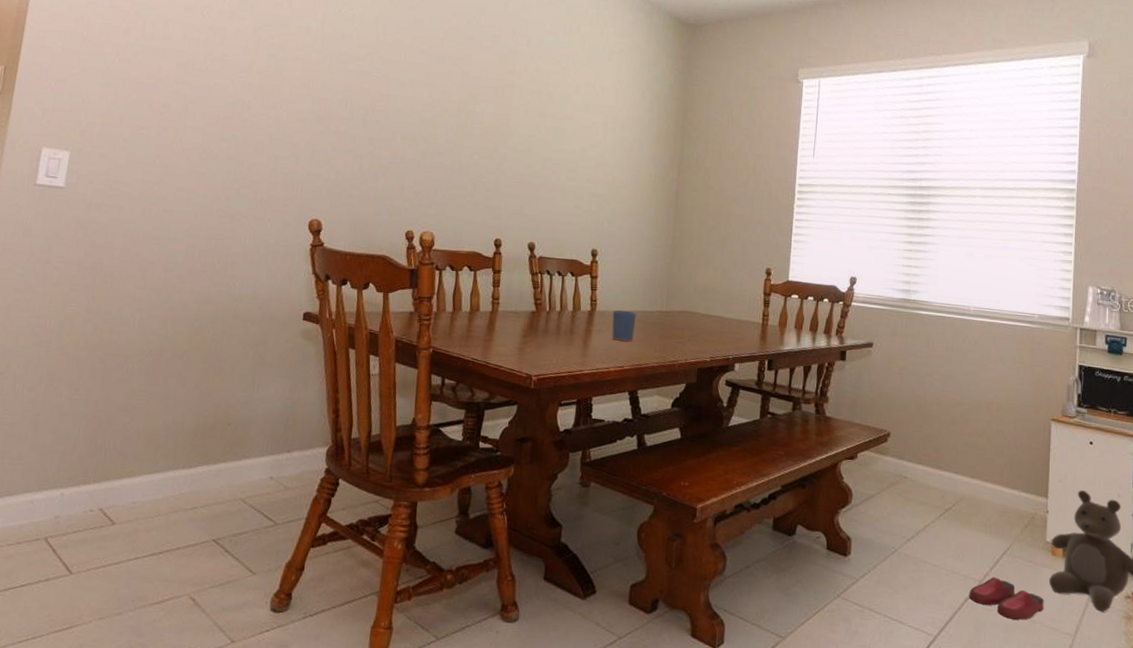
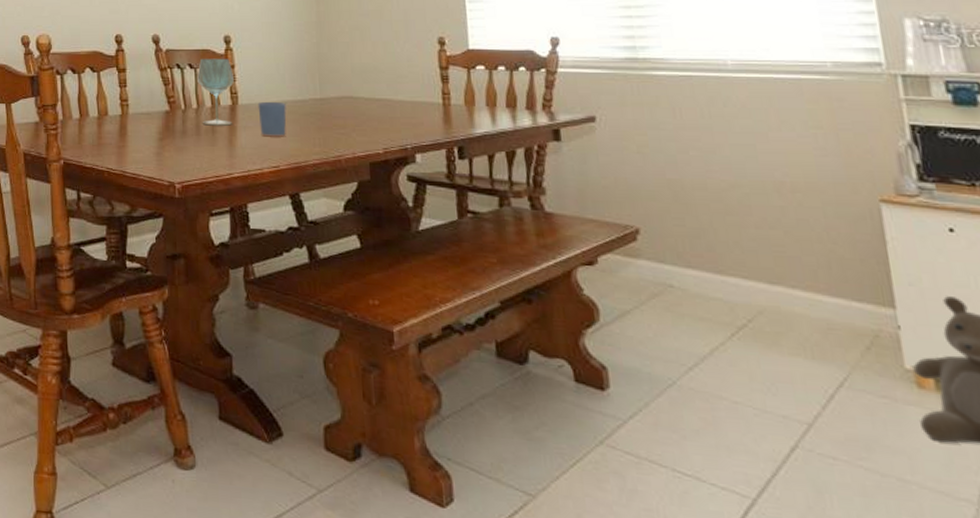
wine glass: none [563,267,596,329] -> present [197,58,234,126]
slippers: present [969,577,1044,620] -> none [795,418,920,479]

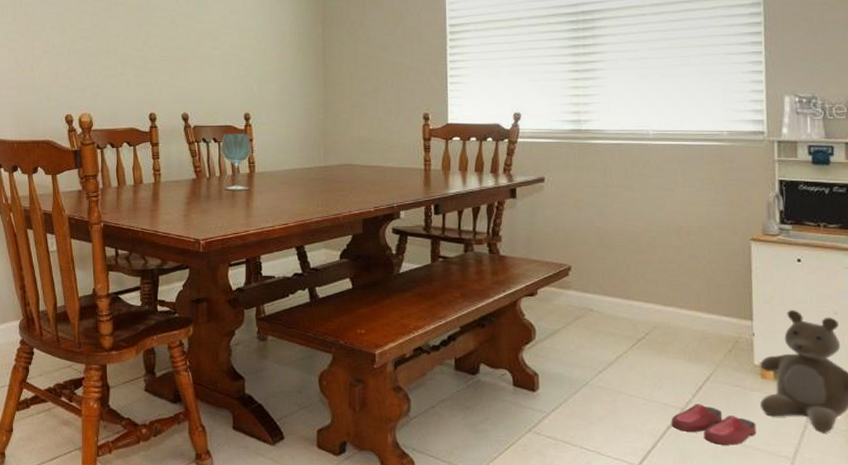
mug: present [258,102,287,137] -> none [271,170,295,199]
slippers: none [795,418,920,479] -> present [671,404,757,445]

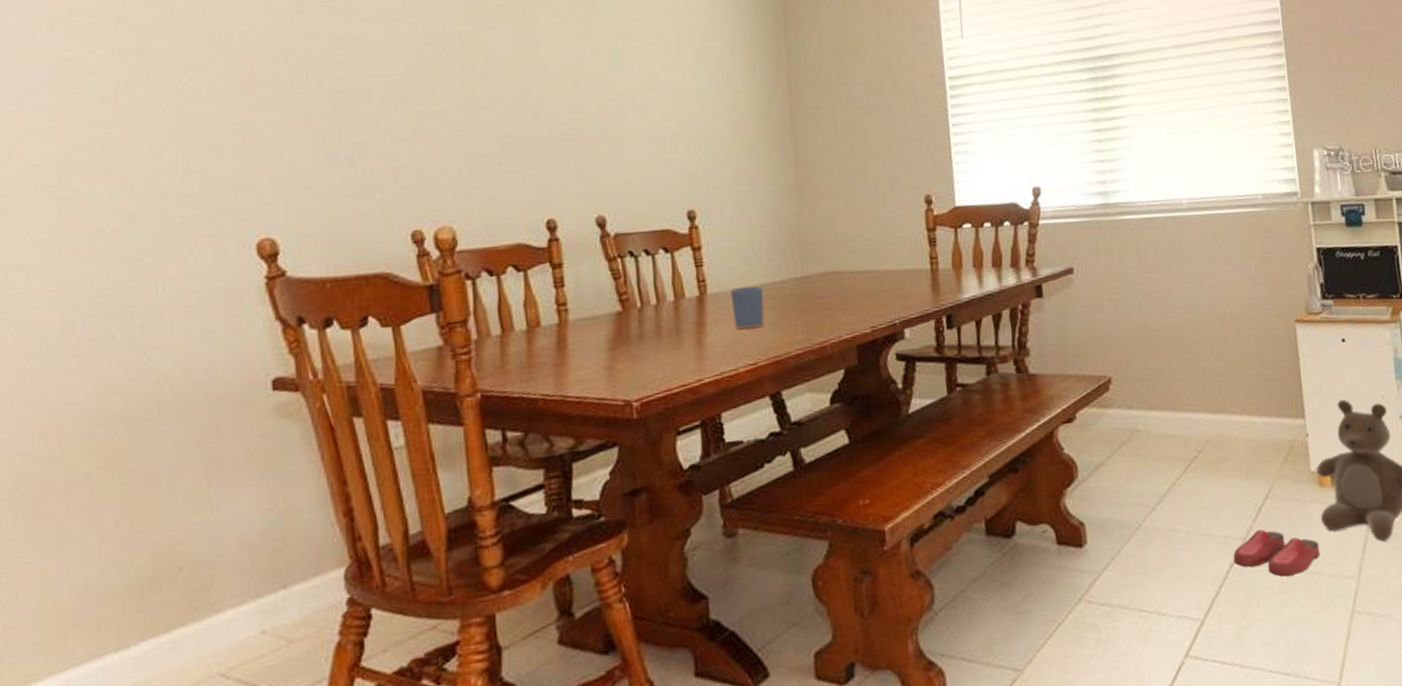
wine glass: present [220,133,252,191] -> none [655,238,701,325]
mug: none [271,170,295,199] -> present [730,286,764,330]

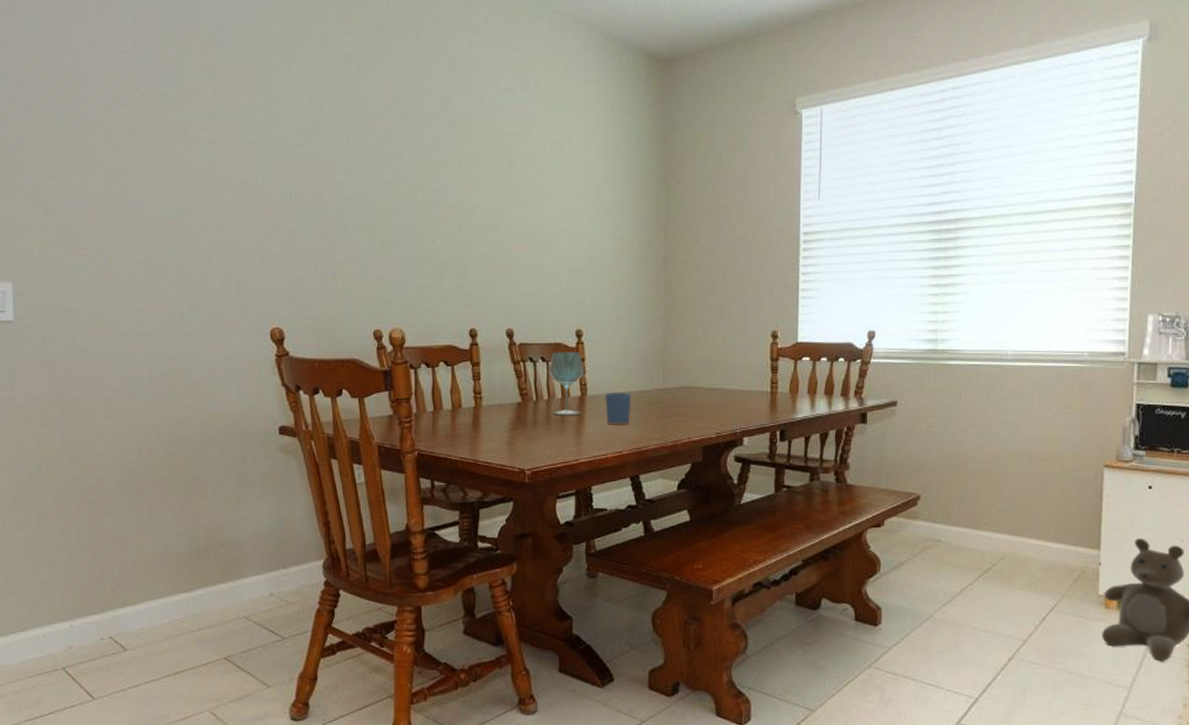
wine glass: none [655,238,701,325] -> present [549,351,584,416]
slippers: present [1233,529,1320,577] -> none [1012,635,1096,676]

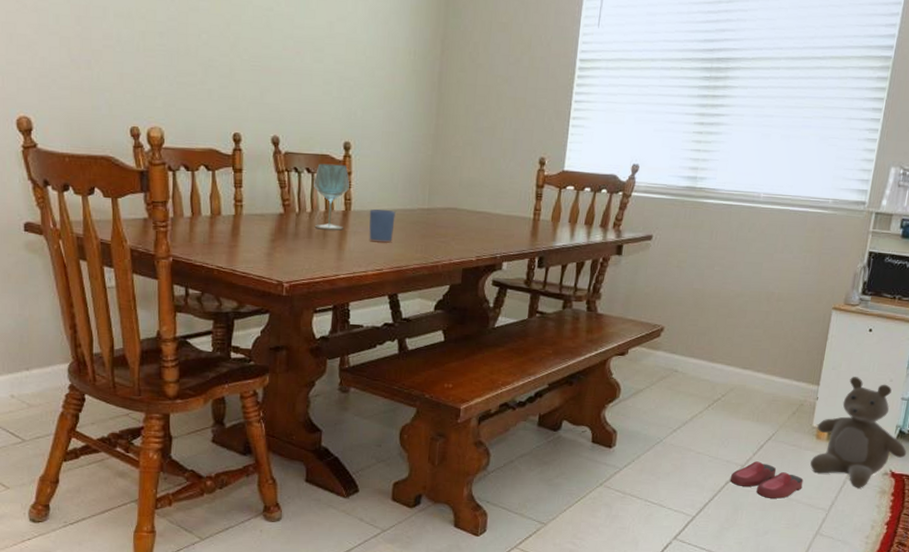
slippers: none [1012,635,1096,676] -> present [730,461,804,499]

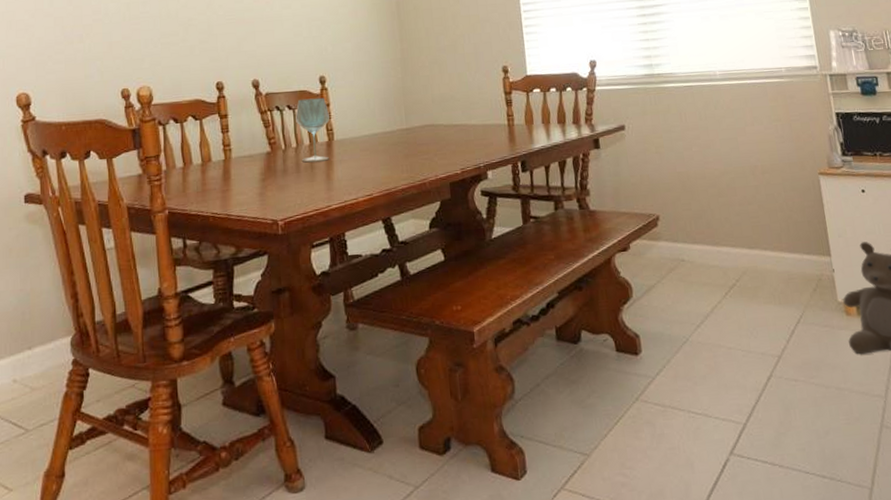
mug: present [369,209,396,243] -> none [351,135,378,168]
slippers: present [730,461,804,499] -> none [770,349,849,391]

